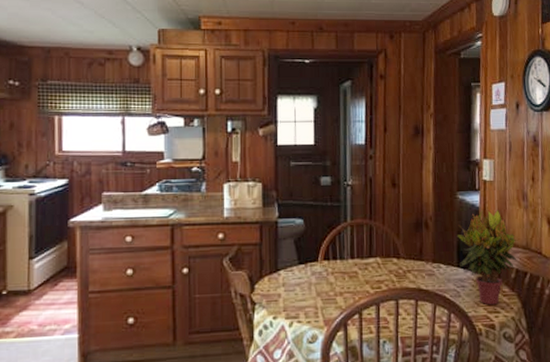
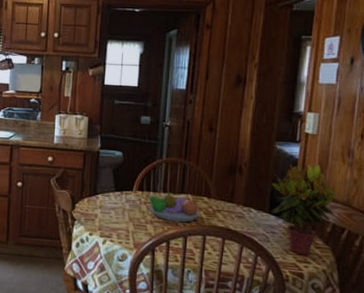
fruit bowl: none [332,257,391,289] -> present [146,191,200,222]

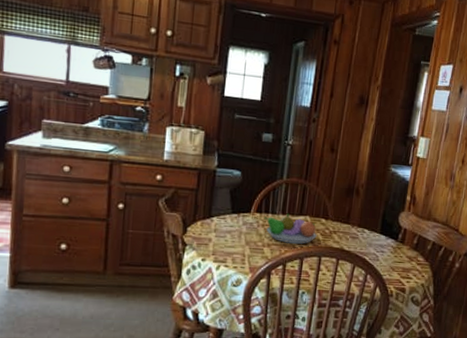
potted plant: present [271,161,336,255] -> none [382,183,437,272]

